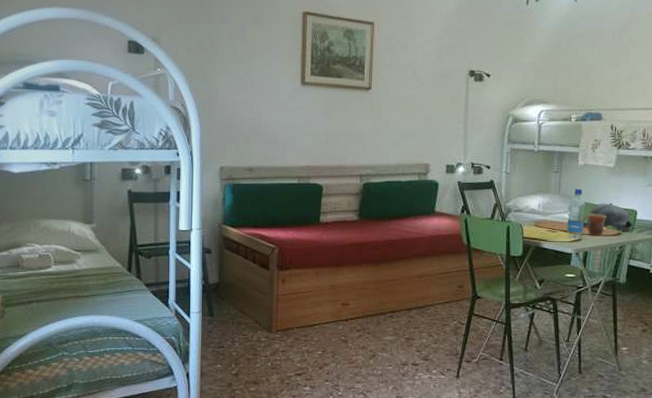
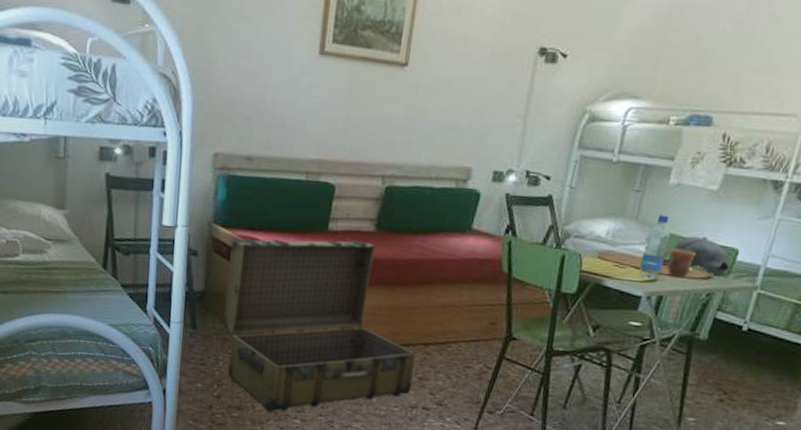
suitcase: none [236,227,401,383] -> present [223,238,415,412]

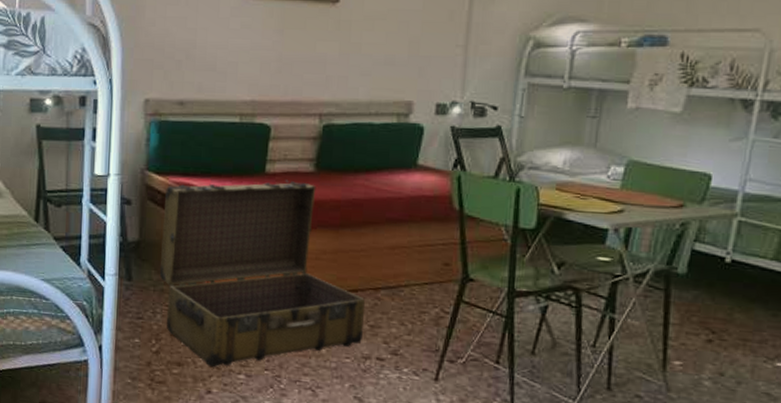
bottle: present [638,215,671,281] -> none [602,141,634,212]
baseball cap: present [661,236,730,276] -> none [627,162,704,203]
mug: present [662,248,696,278] -> none [627,176,664,208]

